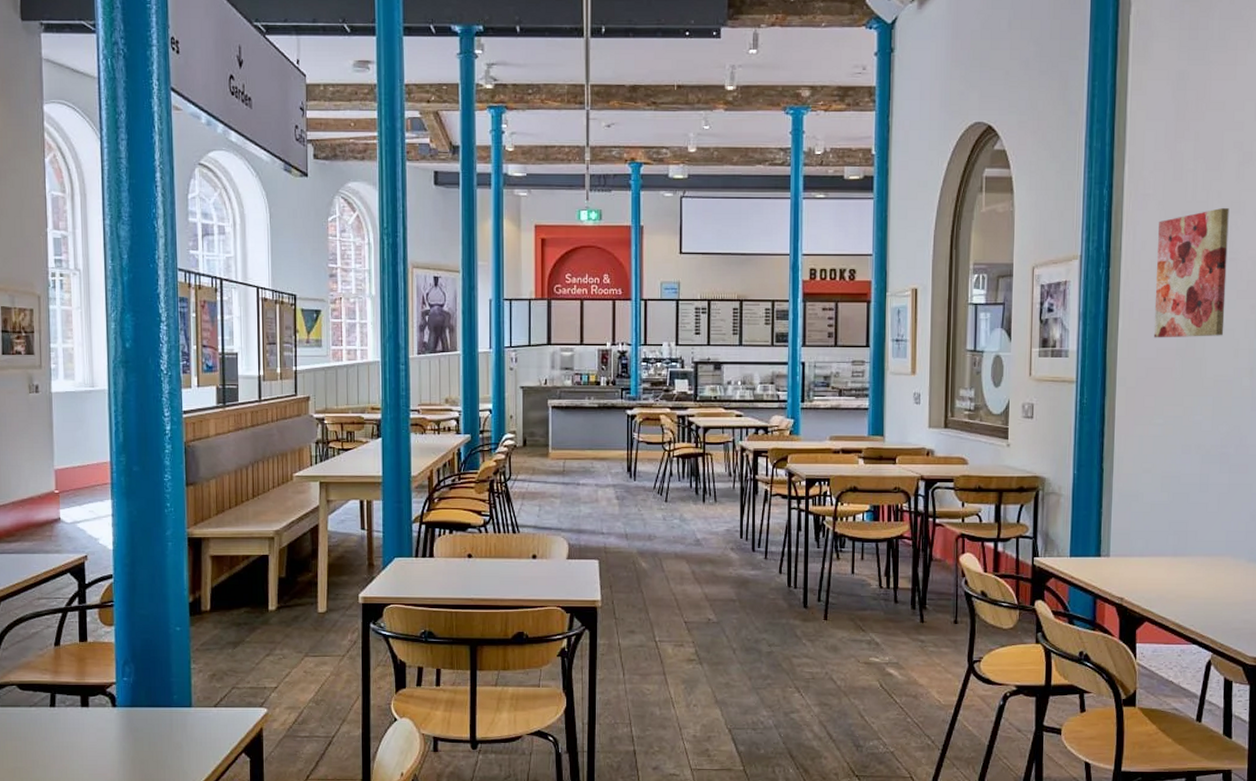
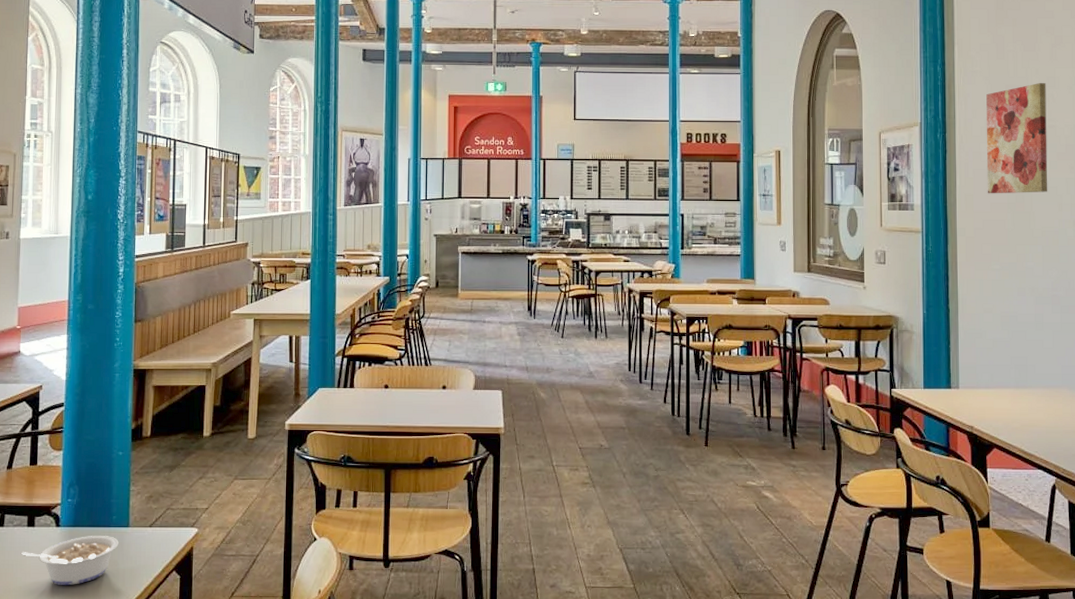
legume: none [76,716,182,768] -> present [21,536,119,585]

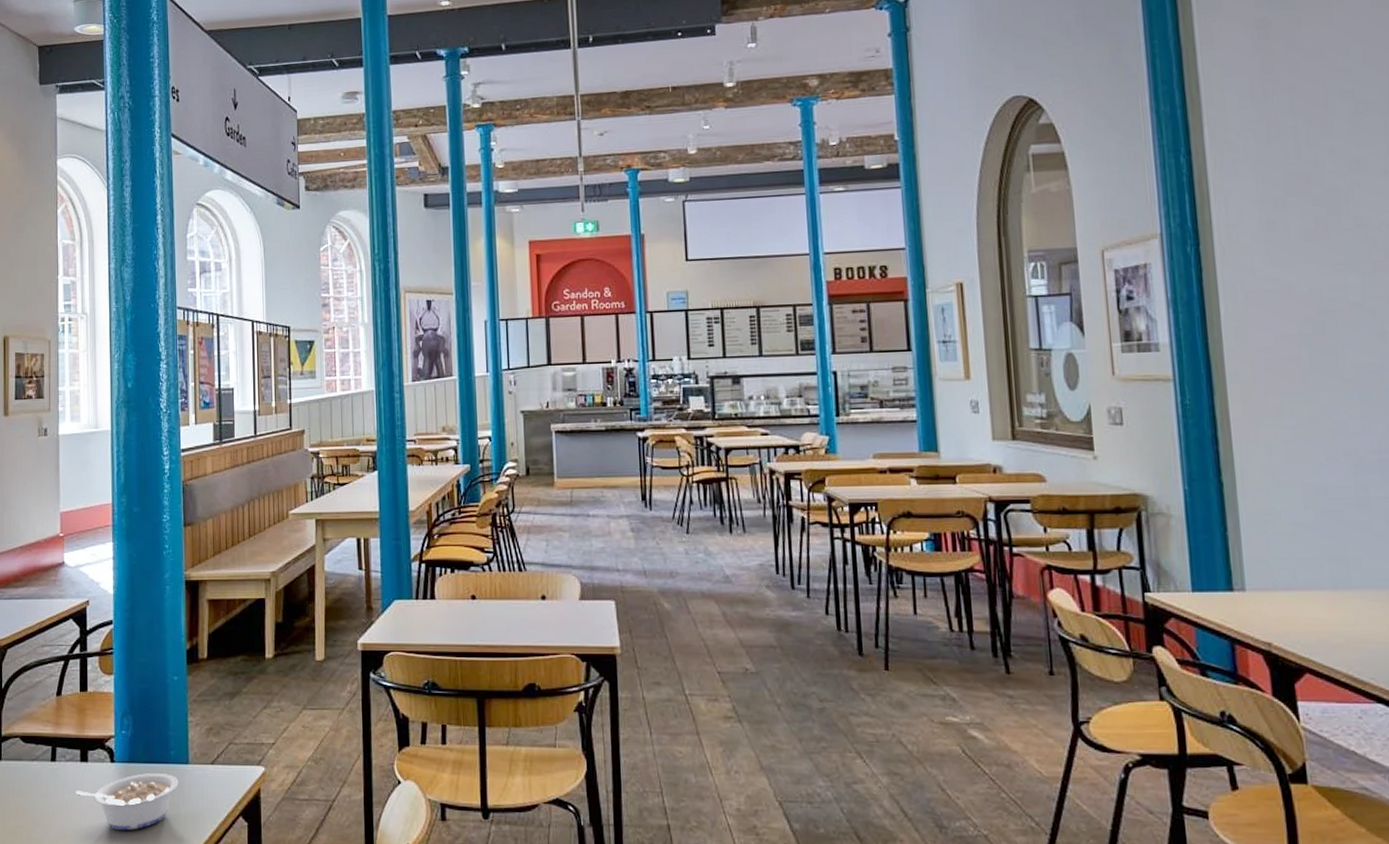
wall art: present [986,82,1048,194] -> none [1256,166,1362,324]

